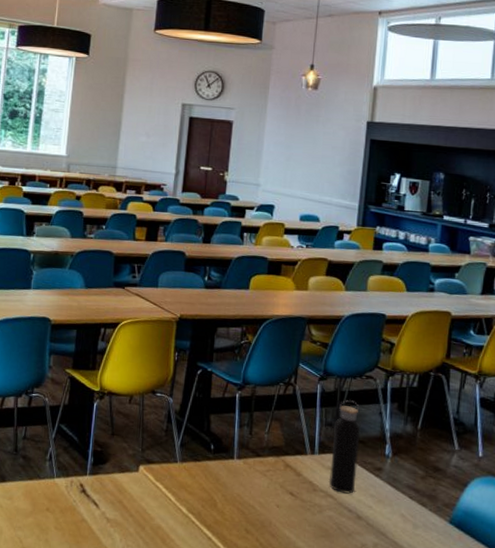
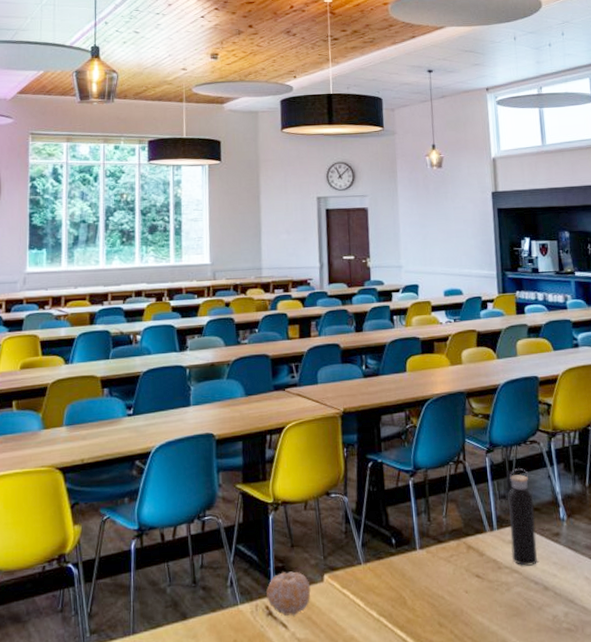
fruit: none [82,456,126,498] -> present [266,571,311,616]

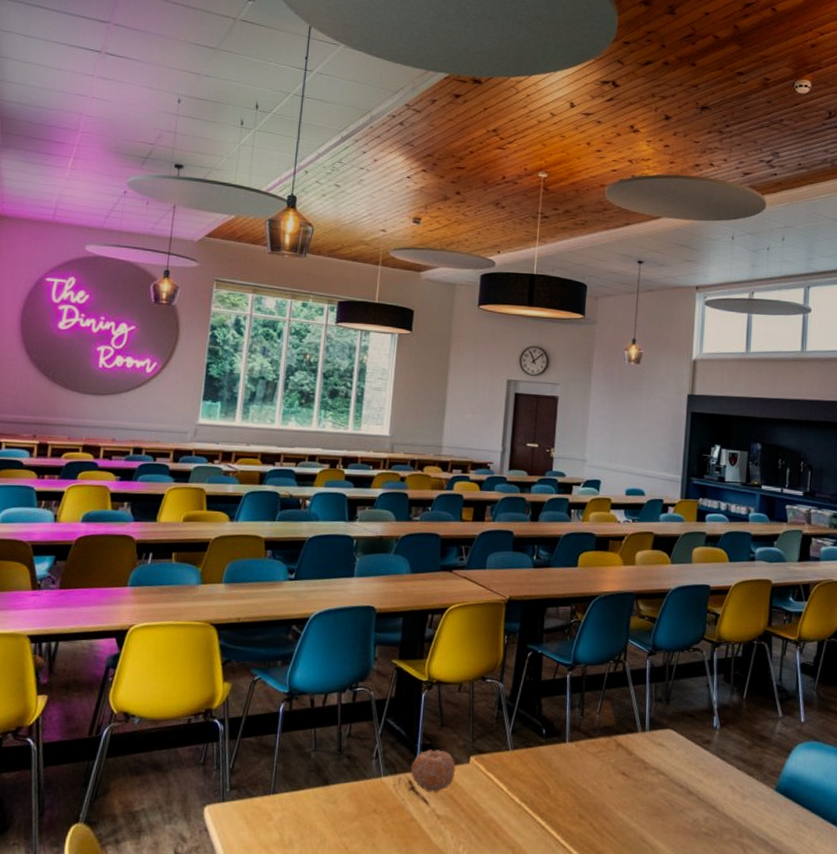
water bottle: present [508,468,537,566] -> none [659,674,689,769]

